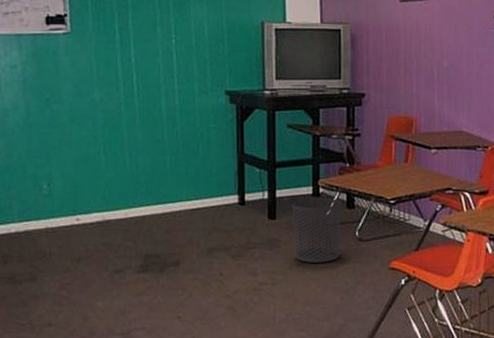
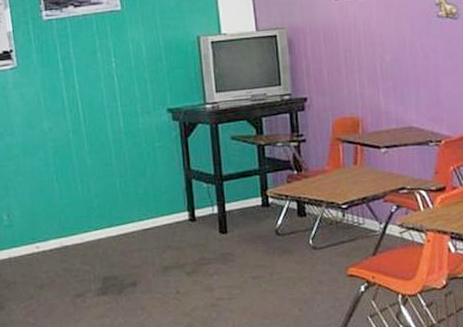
waste bin: present [292,197,342,263] -> none [242,207,295,275]

